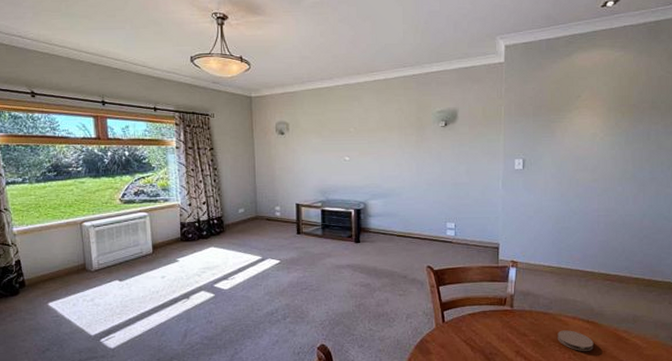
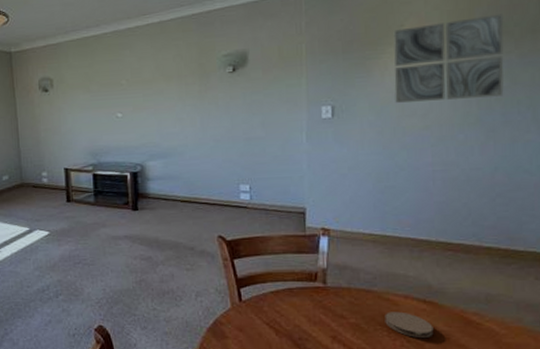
wall art: none [572,92,654,159] -> present [393,13,504,103]

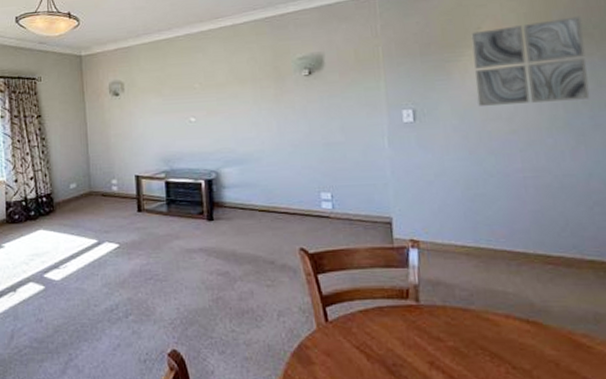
coaster: present [384,311,434,338] -> none [485,333,541,363]

